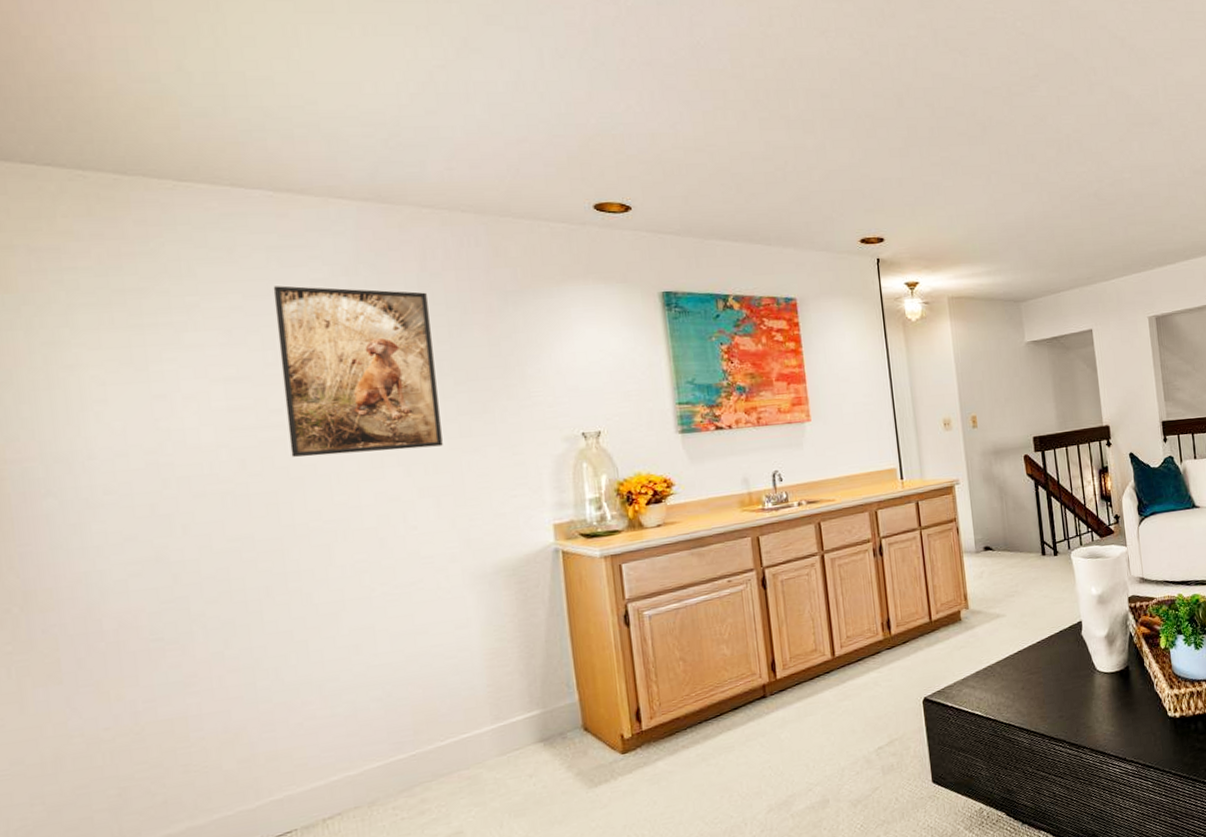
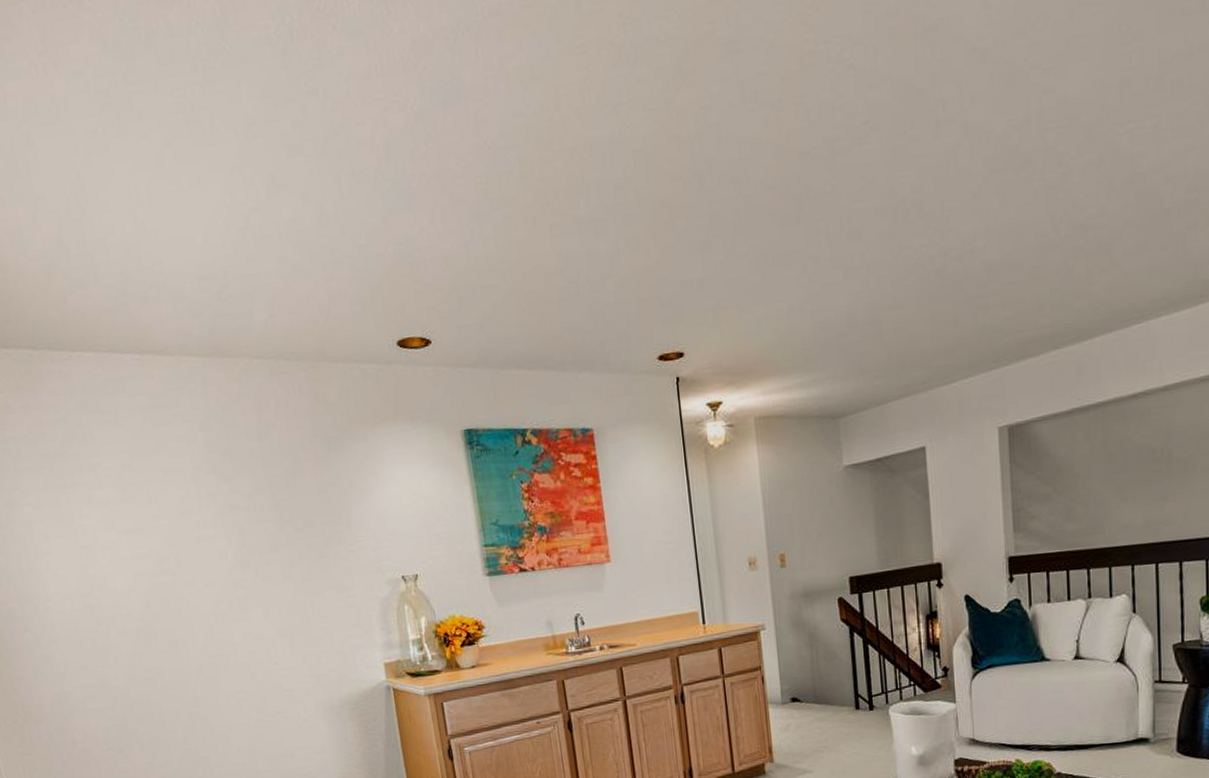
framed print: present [273,285,443,457] -> none [150,443,291,599]

